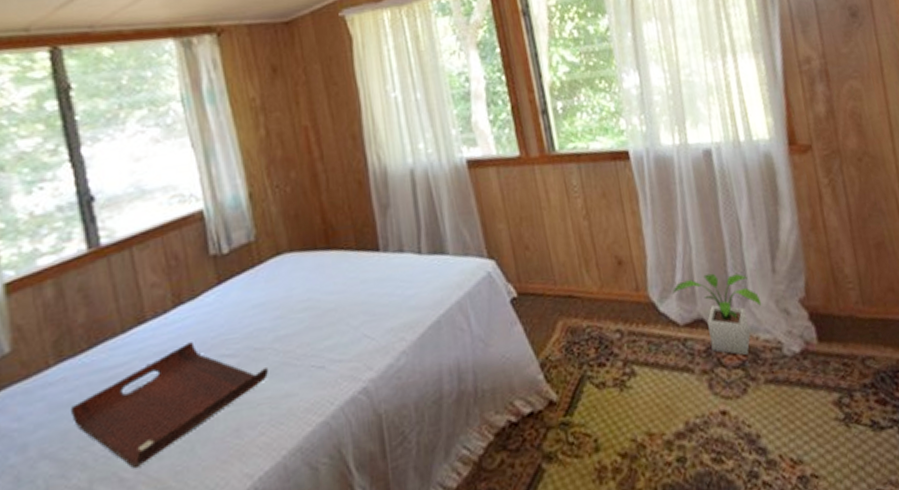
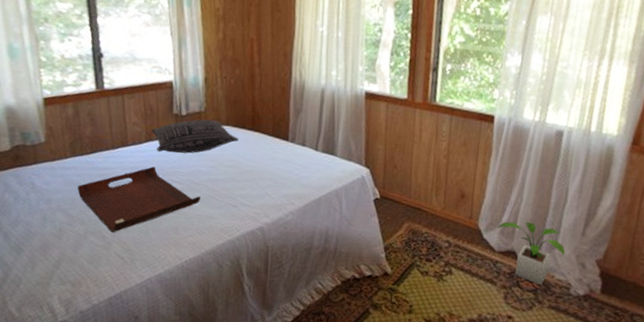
pillow: none [180,248,310,318] -> present [151,119,238,154]

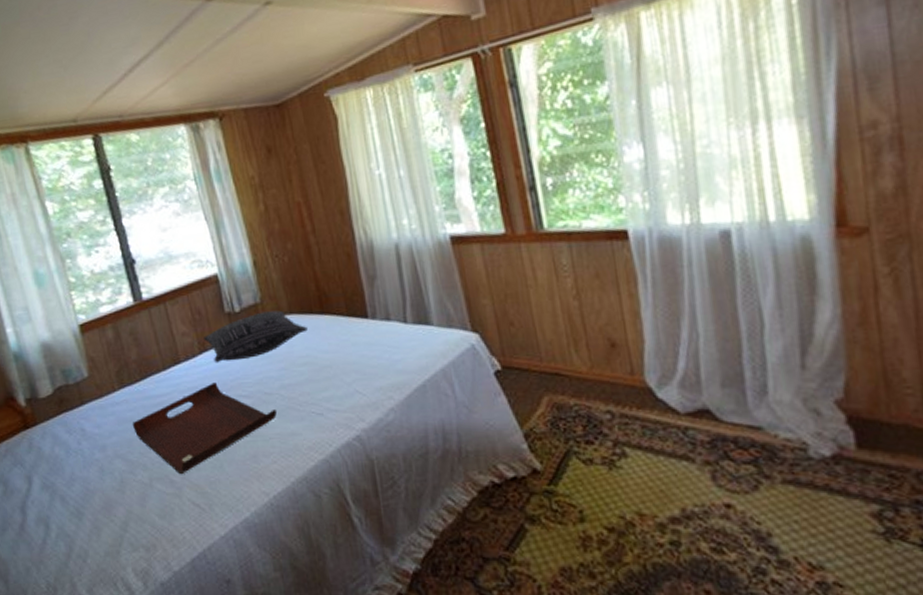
potted plant: present [496,222,566,285] -> none [672,363,785,451]

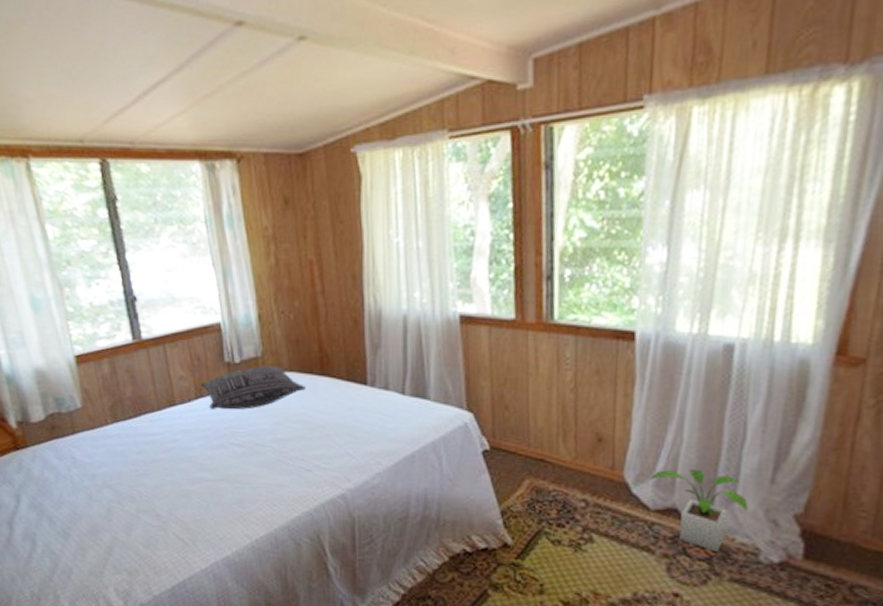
serving tray: present [132,382,277,475] -> none [122,428,266,511]
potted plant: none [672,363,785,451] -> present [649,469,749,551]

